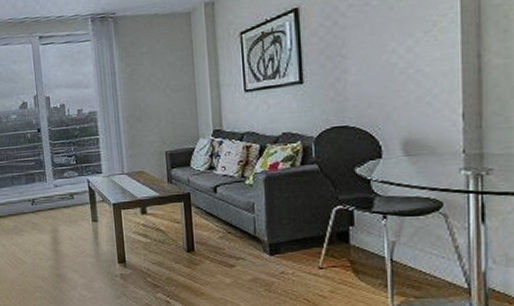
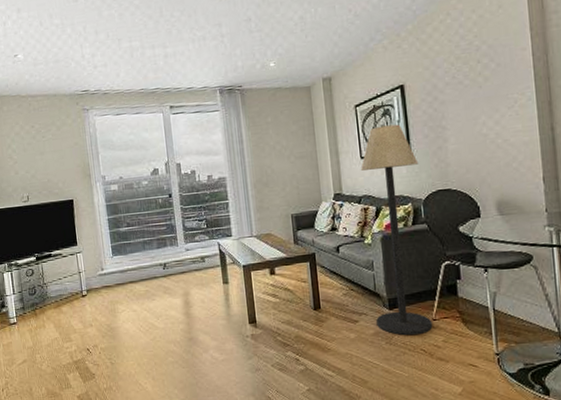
floor lamp: none [243,53,319,284] -> present [360,124,433,336]

